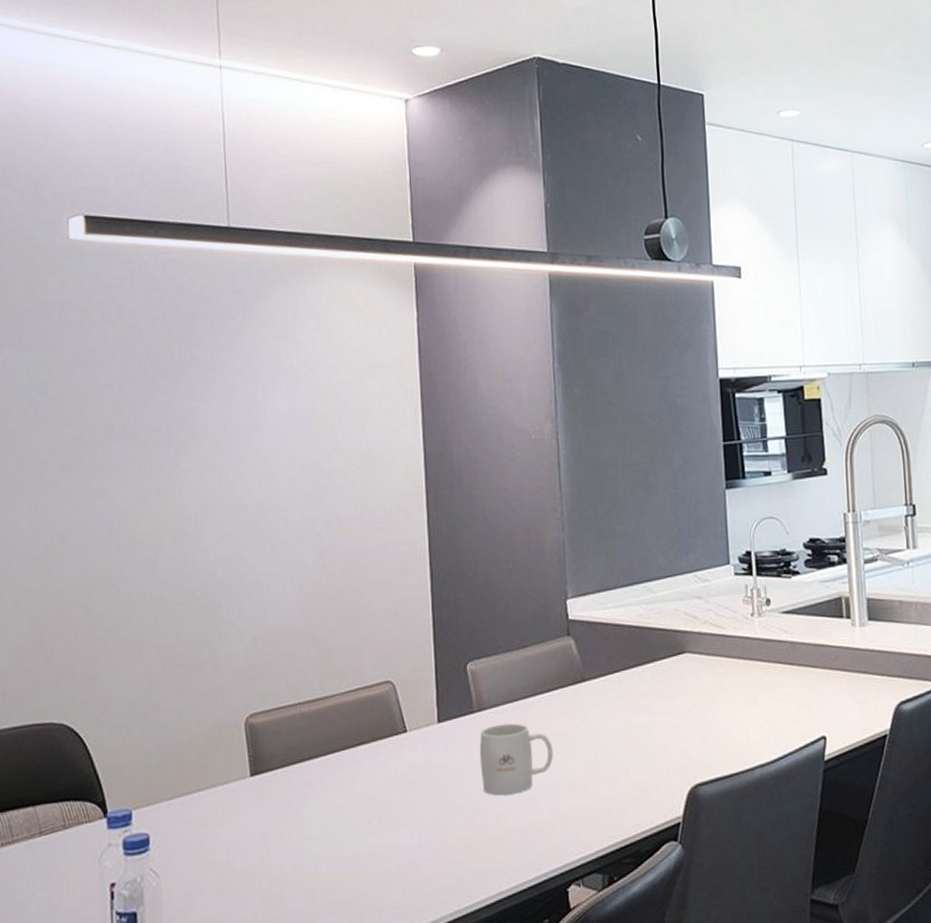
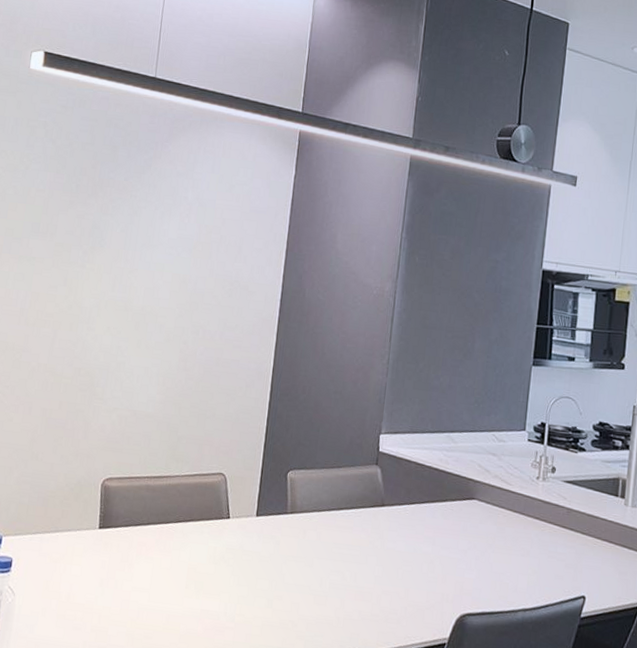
mug: present [479,723,553,796] -> none [284,527,348,589]

